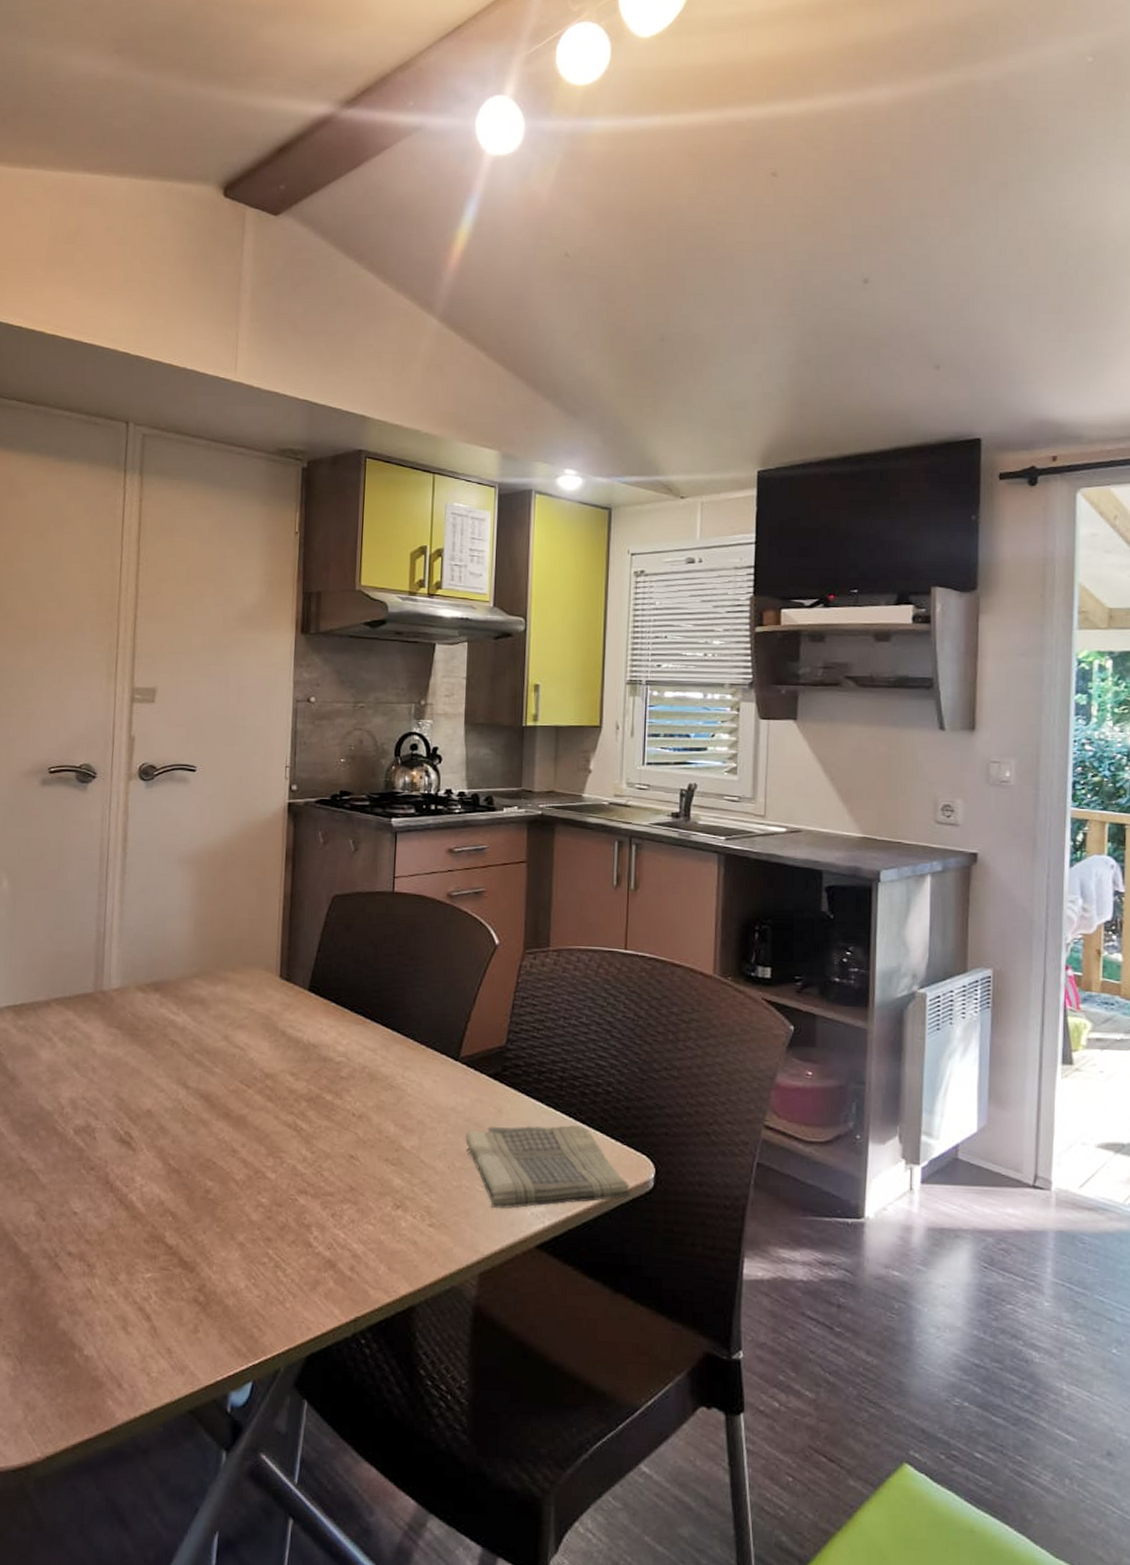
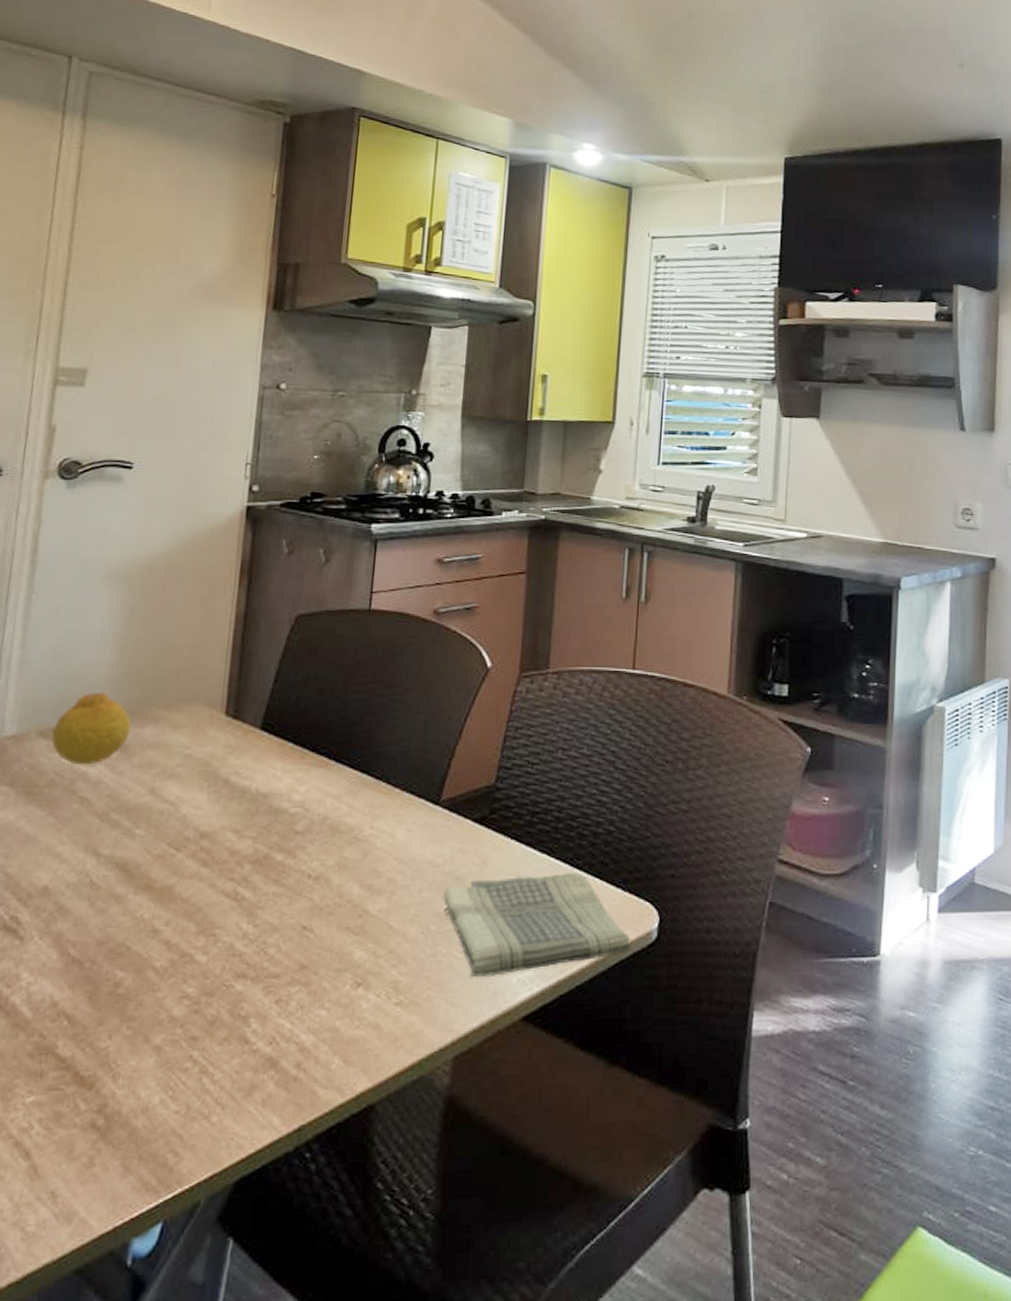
fruit: none [147,955,207,1015] -> present [51,692,132,765]

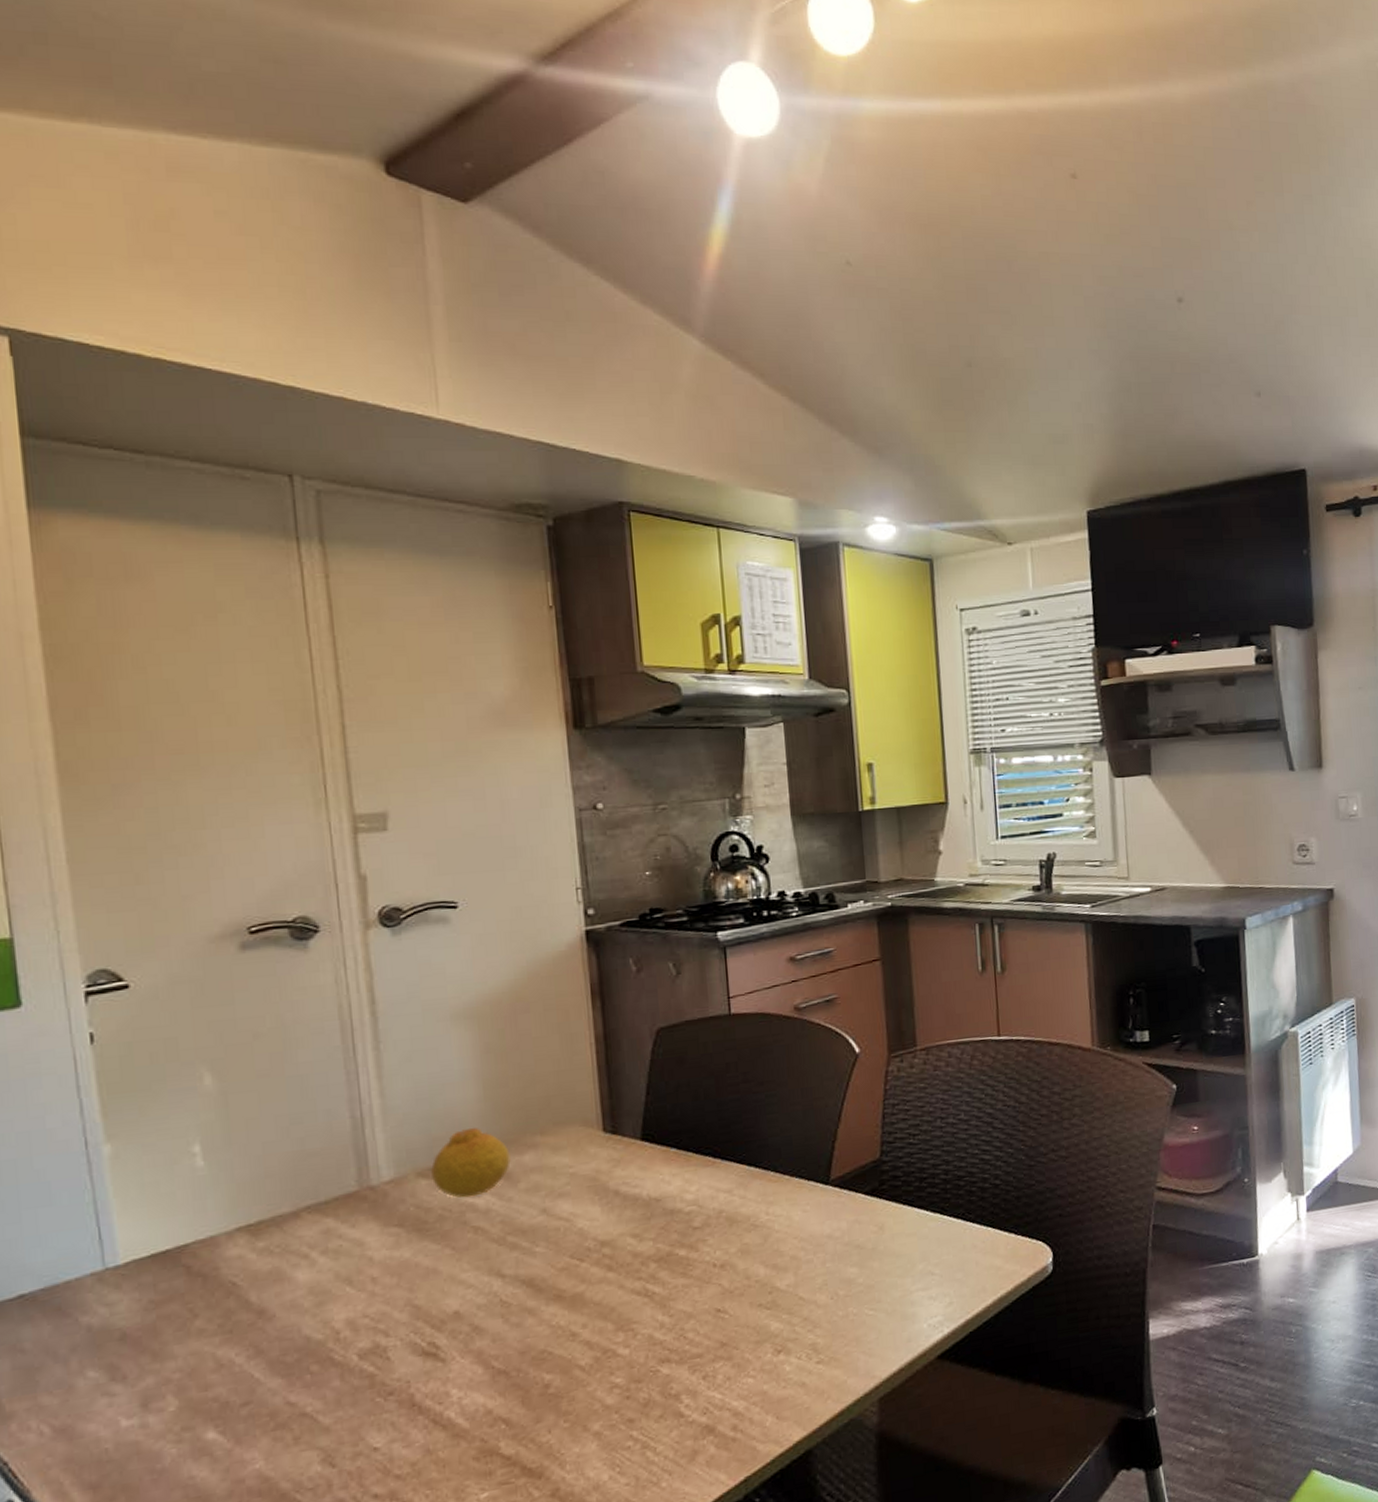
dish towel: present [443,873,632,978] -> none [846,1225,1031,1329]

